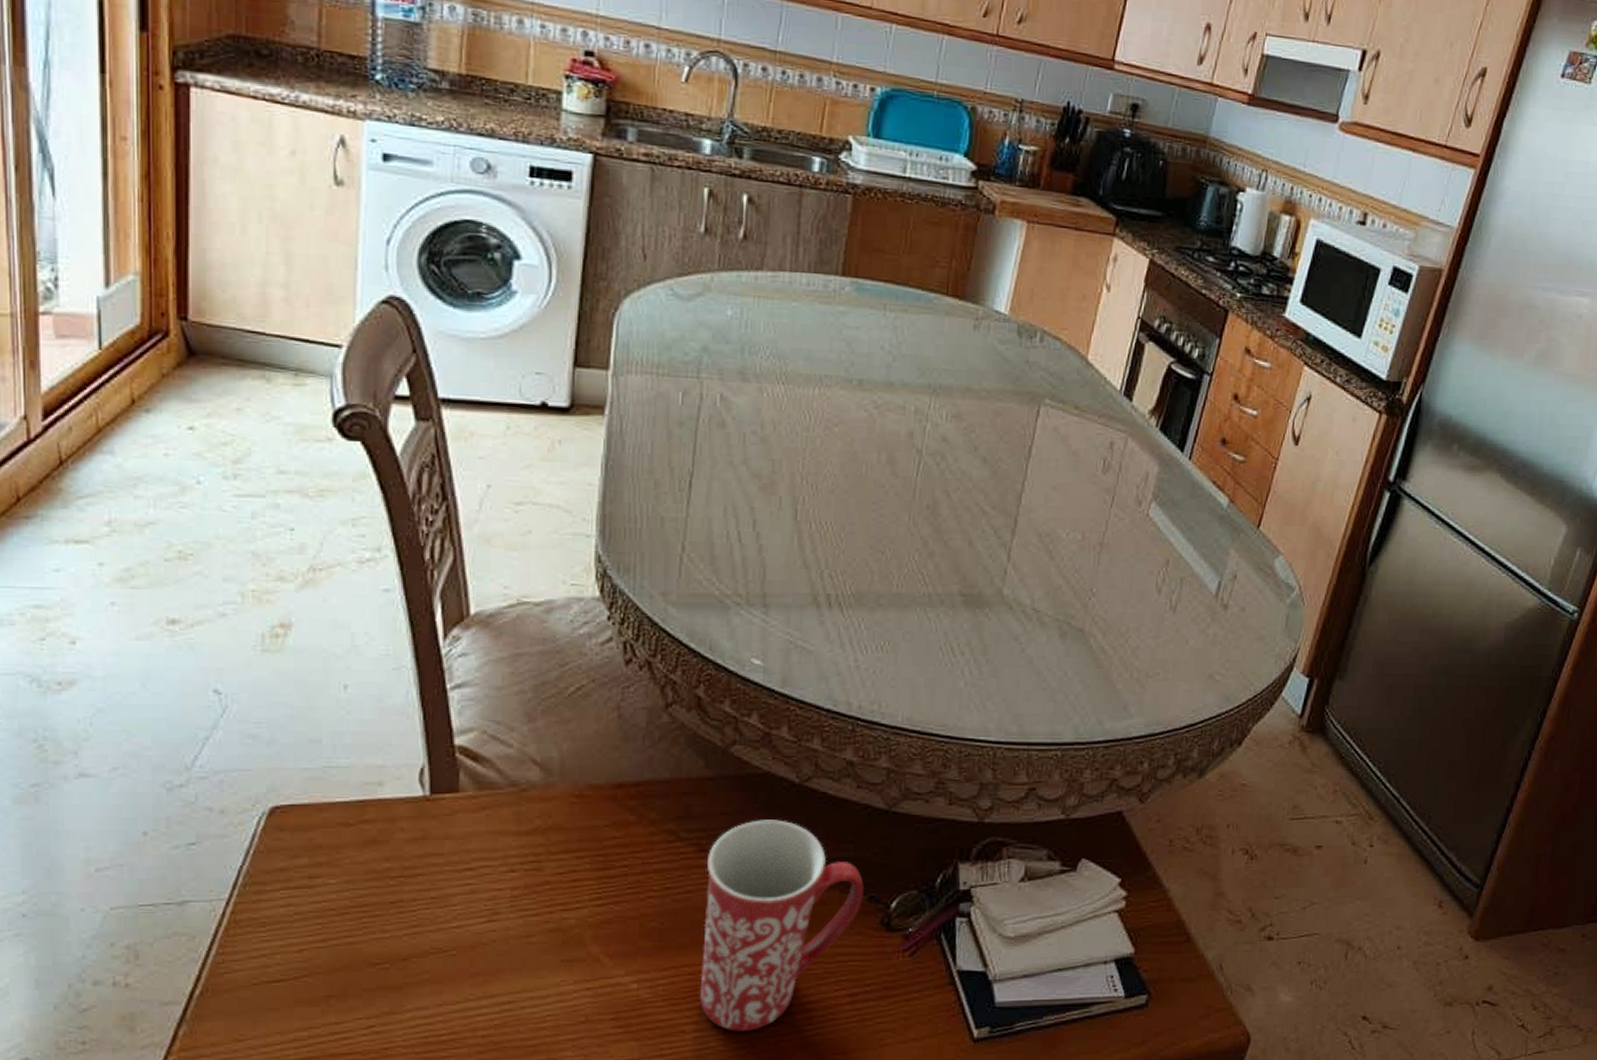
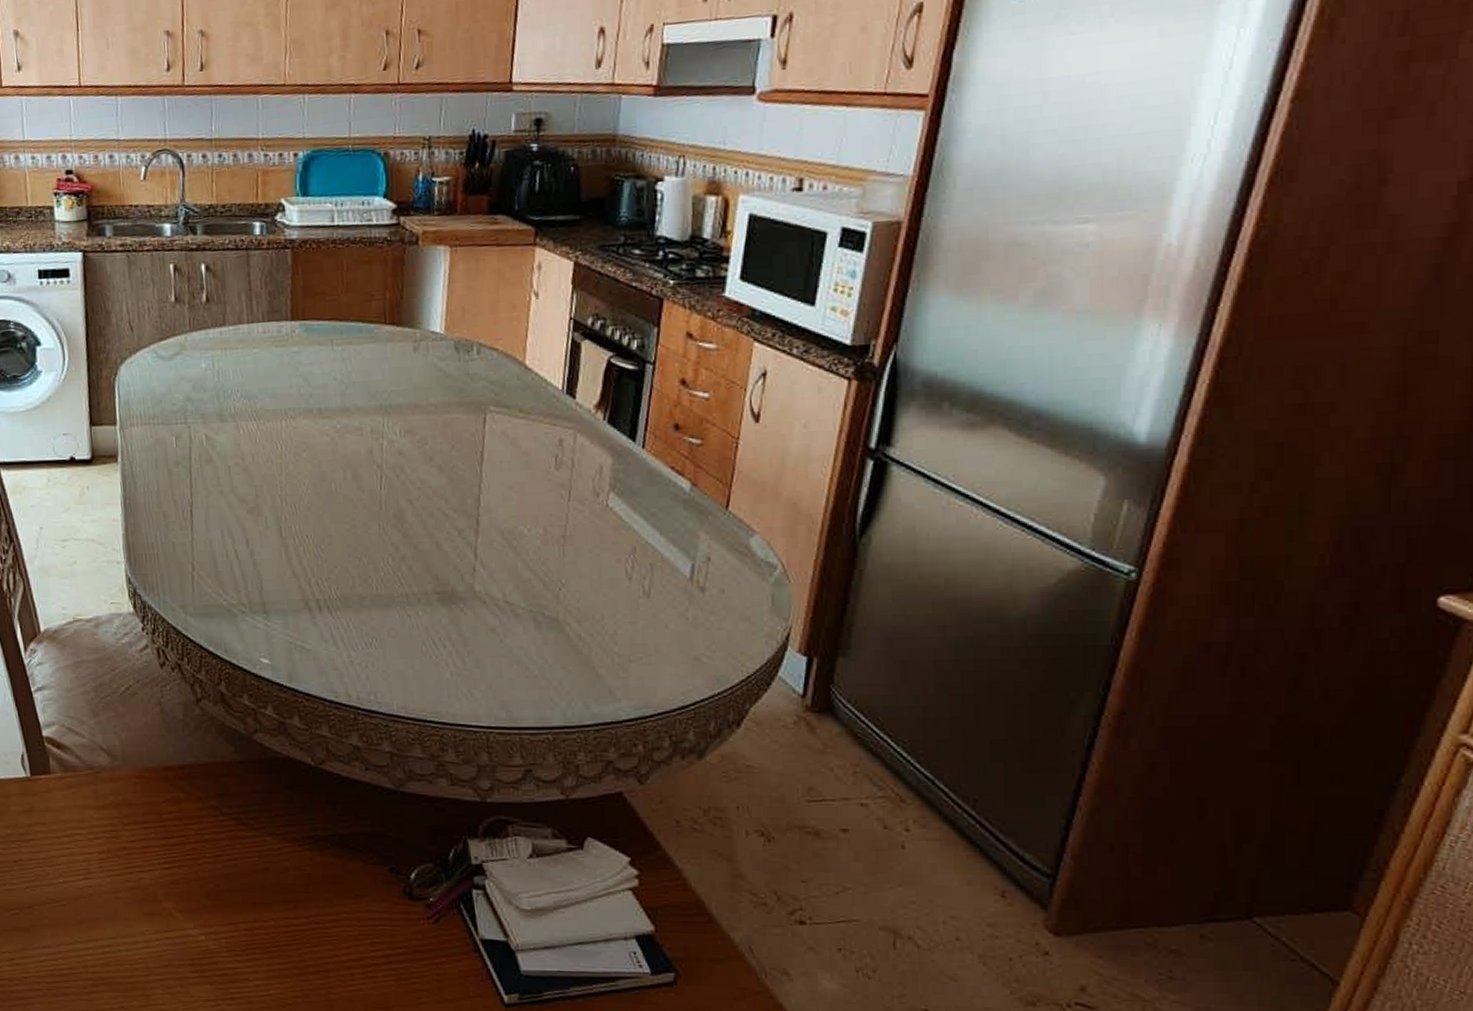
mug: present [700,819,864,1031] -> none [247,798,385,983]

